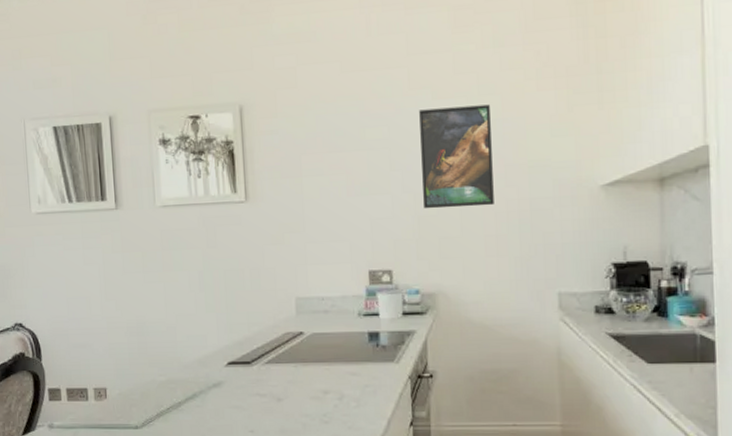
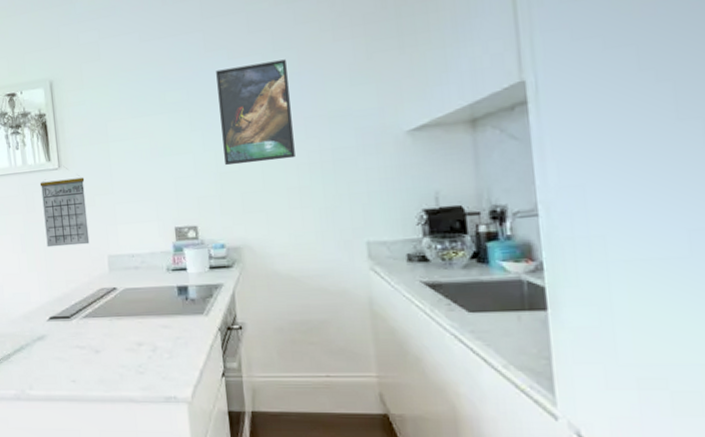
calendar: none [223,199,276,287] -> present [39,166,90,248]

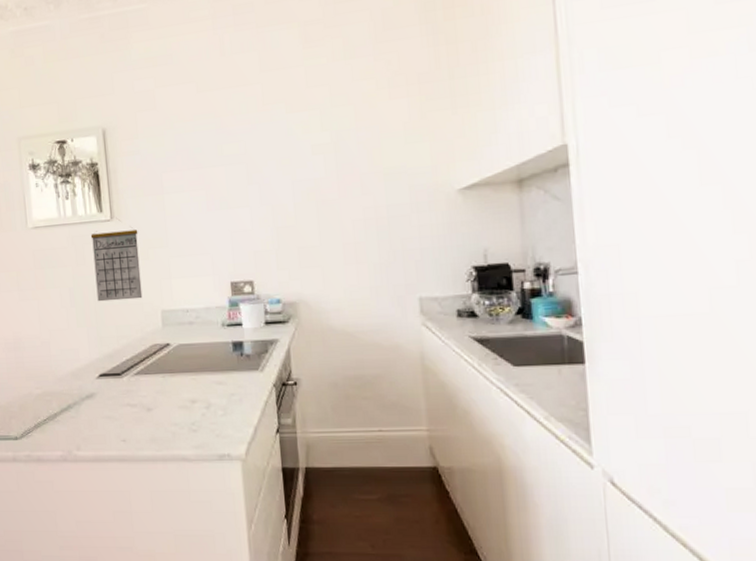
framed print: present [216,59,295,166] -> none [274,115,351,220]

